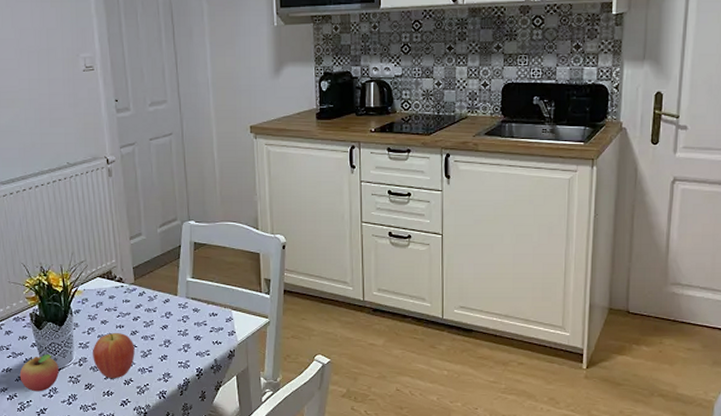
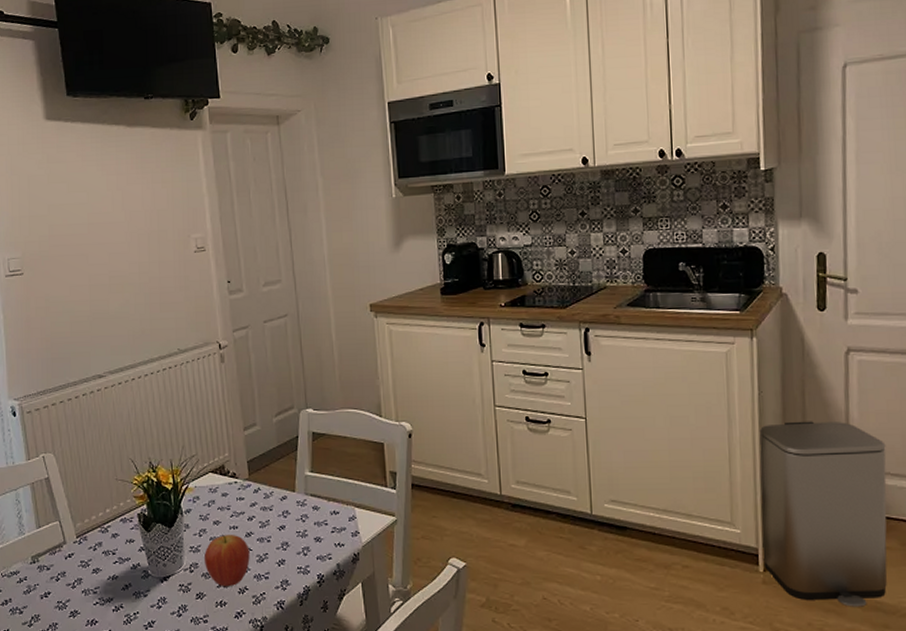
fruit: present [19,354,59,392] -> none [126,560,168,602]
pedal bin: none [587,241,698,398] -> present [759,421,888,607]

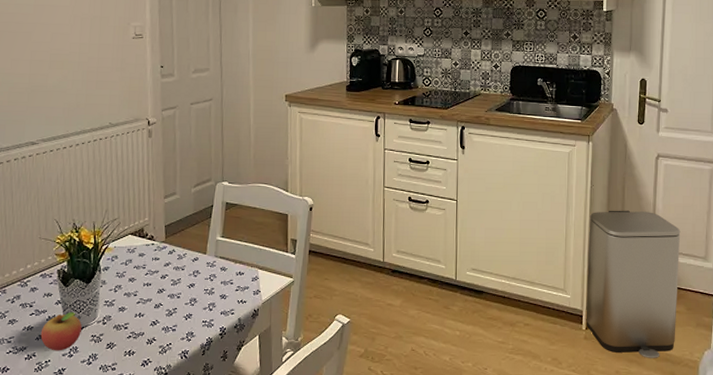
fruit: none [126,560,168,602] -> present [40,312,82,351]
fruit: present [204,534,250,587] -> none [117,290,160,338]

